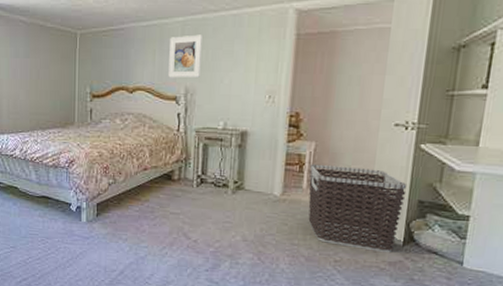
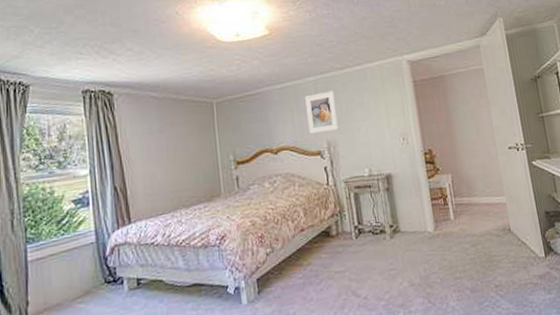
clothes hamper: present [308,163,407,254] -> none [451,190,539,270]

